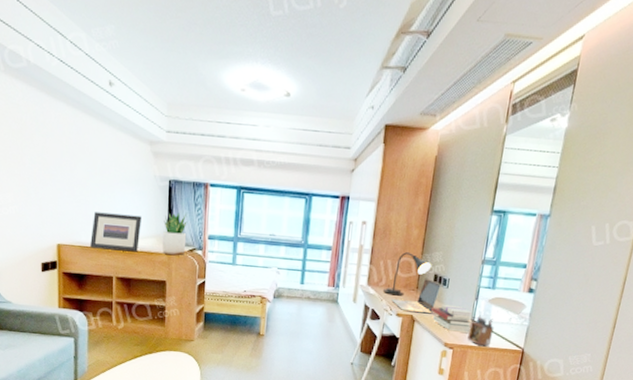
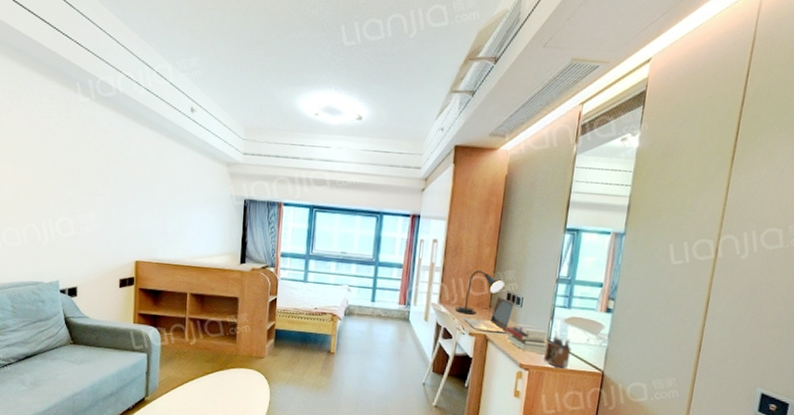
picture frame: present [90,212,142,252] -> none [167,230,217,269]
planter: present [163,213,187,256] -> none [236,231,261,273]

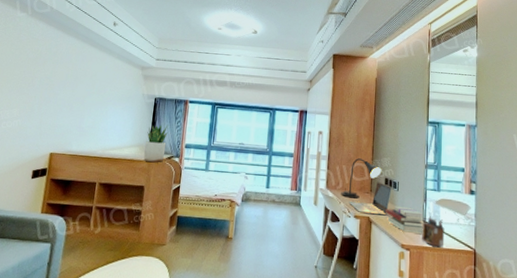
planter: none [236,231,261,273] -> present [144,125,168,163]

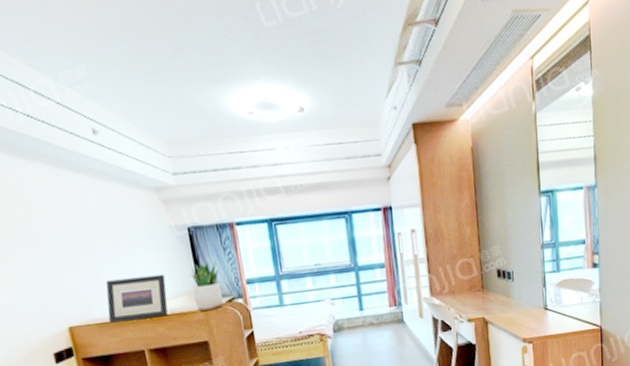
picture frame: none [79,124,128,160] -> present [105,274,168,323]
desk lamp: present [340,158,382,199] -> none [447,252,492,302]
laptop: present [349,181,392,216] -> none [459,275,506,315]
books: present [385,206,423,235] -> none [501,296,545,325]
desk organizer: present [422,216,445,248] -> none [543,301,569,334]

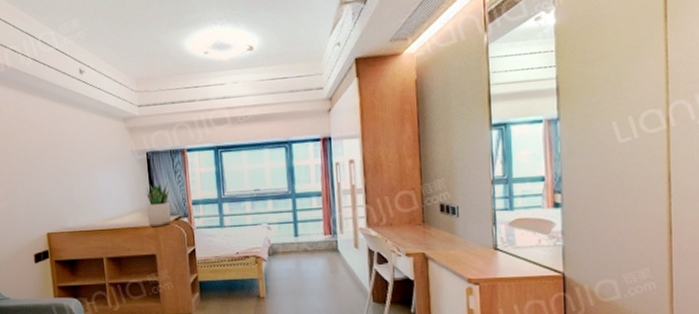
picture frame: present [105,274,168,323] -> none [77,192,125,232]

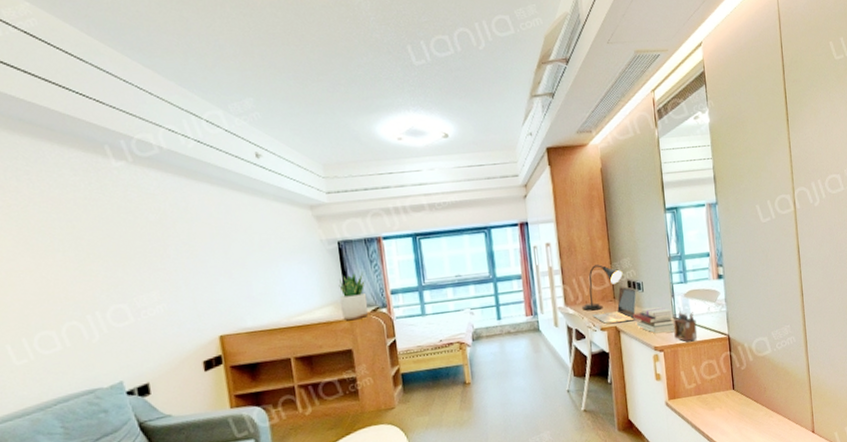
desk lamp: none [385,185,435,234] -> present [581,265,623,311]
laptop: none [397,209,450,250] -> present [592,286,637,324]
books: none [443,234,495,265] -> present [632,306,675,334]
desk organizer: none [493,241,523,277] -> present [673,311,698,342]

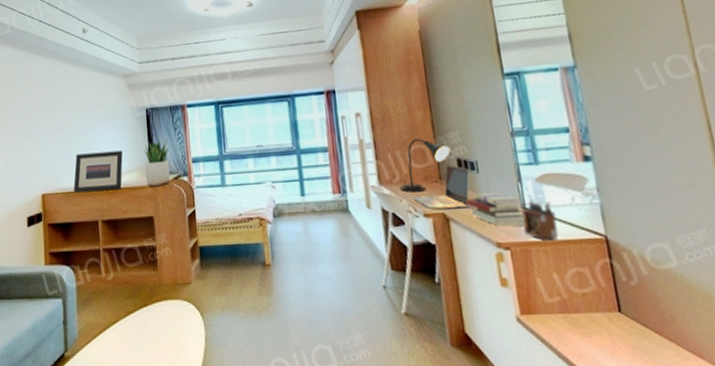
picture frame: none [258,285,316,332] -> present [74,150,123,193]

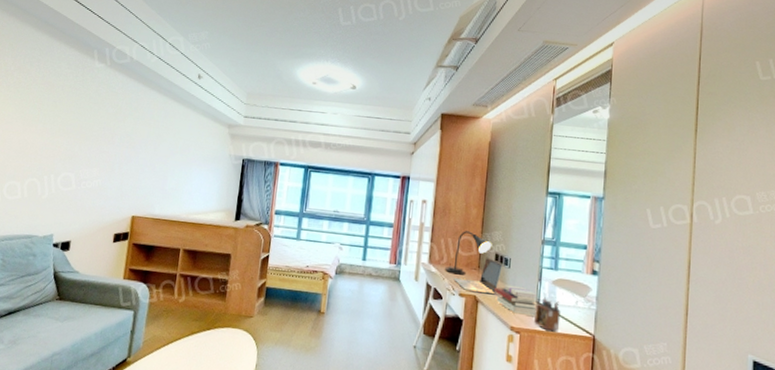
picture frame: present [74,150,123,193] -> none [162,186,214,226]
planter: present [145,139,170,187] -> none [230,189,256,230]

